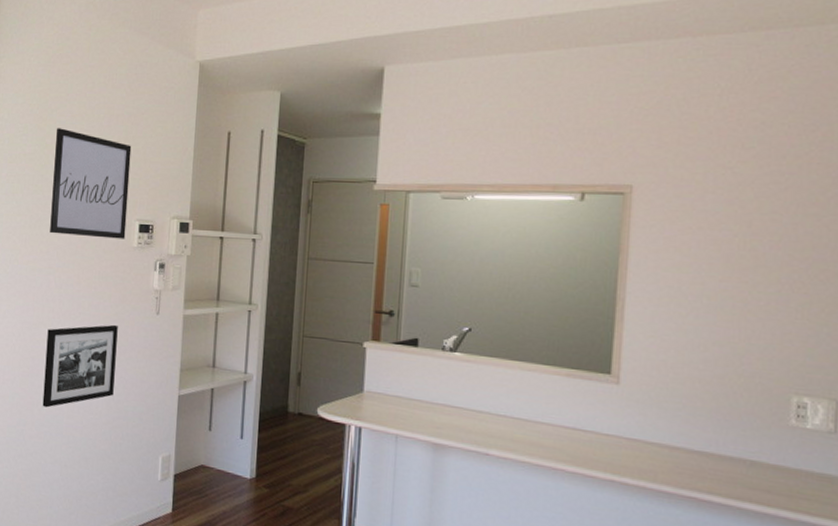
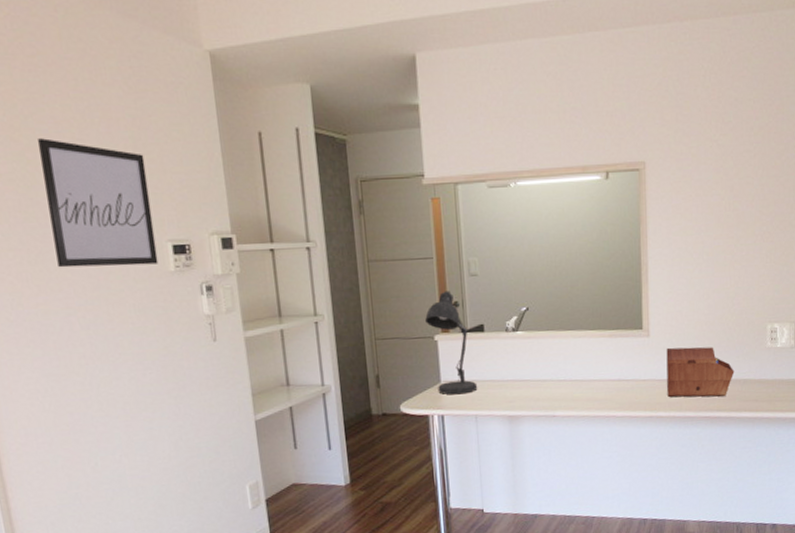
picture frame: present [42,324,118,408] -> none [82,359,180,464]
desk lamp: none [356,298,403,410] -> present [425,290,478,395]
sewing box: none [637,401,738,476] -> present [666,347,735,397]

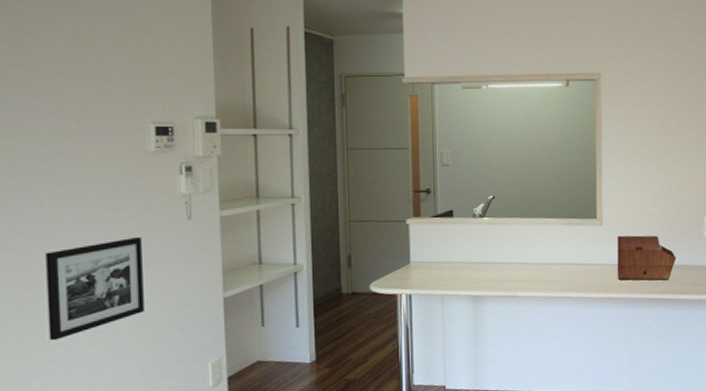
wall art: present [38,138,159,268] -> none [27,21,139,145]
picture frame: none [82,359,180,464] -> present [45,236,144,341]
desk lamp: present [425,290,478,395] -> none [398,178,445,276]

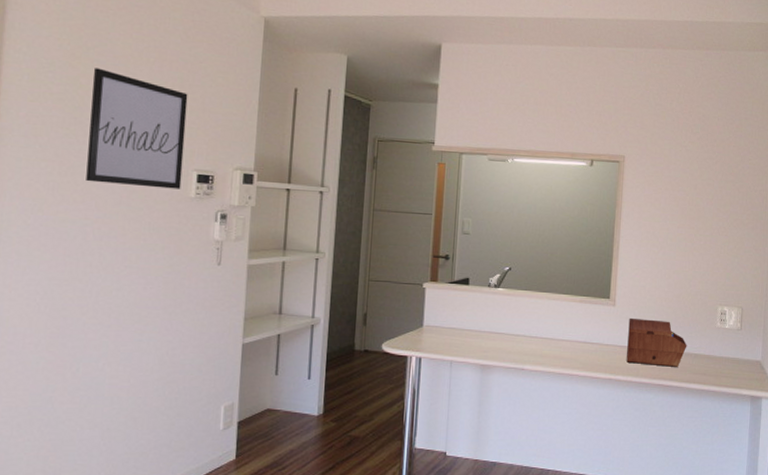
wall art: none [27,21,139,145] -> present [86,68,188,189]
picture frame: present [45,236,144,341] -> none [77,277,173,370]

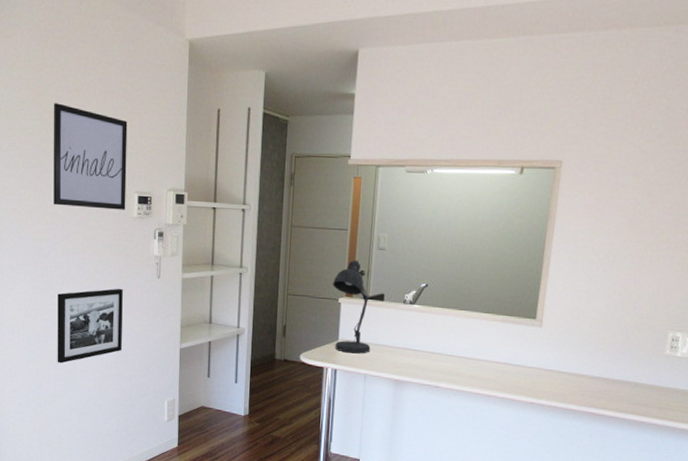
picture frame: none [77,277,173,370] -> present [57,288,123,364]
desk lamp: none [417,244,457,340] -> present [333,260,371,354]
sewing box: present [626,317,687,367] -> none [552,340,626,395]

